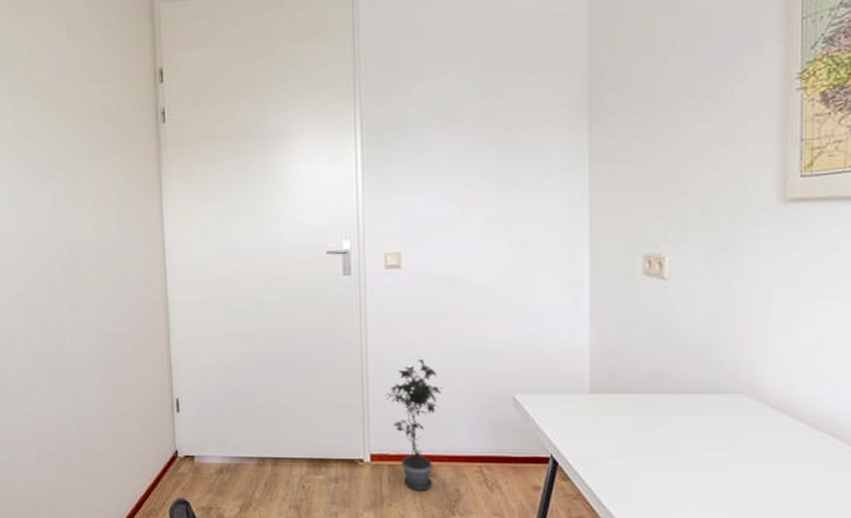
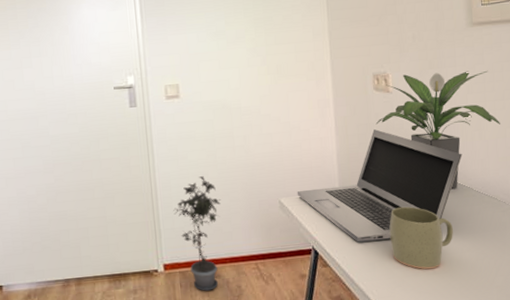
laptop: none [535,323,759,457] -> present [297,129,463,242]
potted plant: none [643,258,816,404] -> present [375,70,500,189]
mug: none [652,419,739,500] -> present [389,206,453,270]

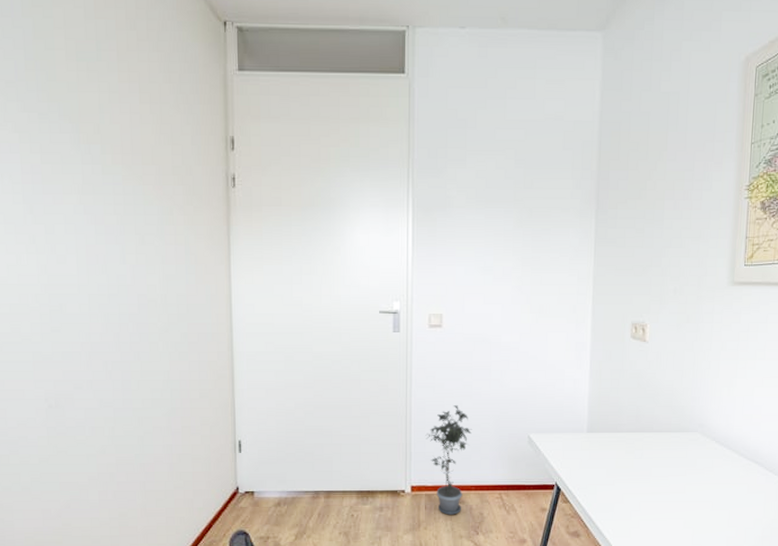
laptop: present [297,129,463,242] -> none [546,376,709,483]
potted plant: present [375,70,500,189] -> none [629,326,749,440]
mug: present [389,206,453,270] -> none [630,452,692,515]

